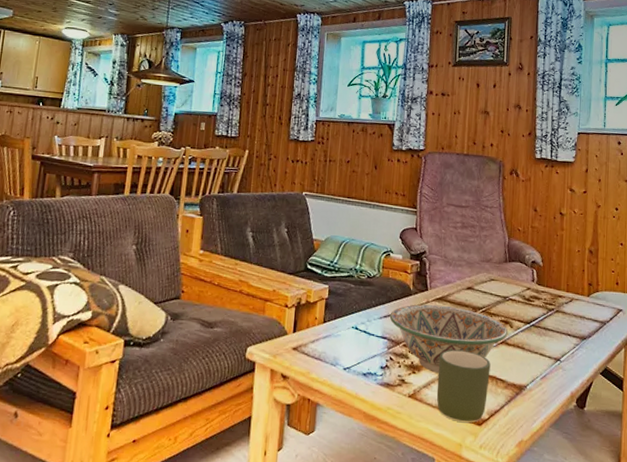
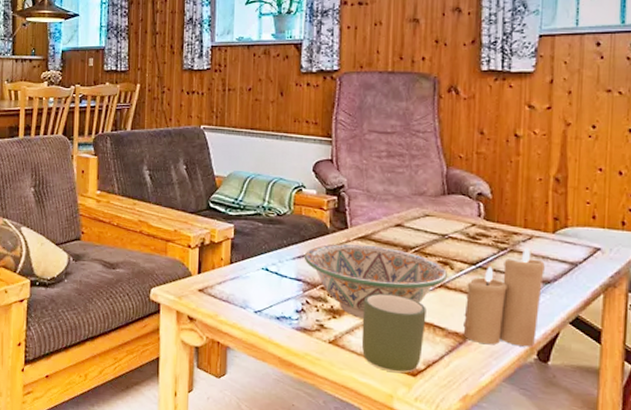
candle: none [519,307,582,396] -> present [463,246,545,347]

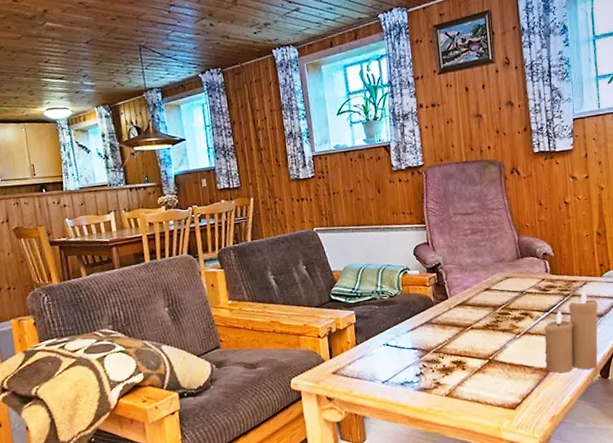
decorative bowl: present [304,243,448,318] -> none [416,309,530,371]
mug: present [361,293,426,374] -> none [468,346,518,410]

